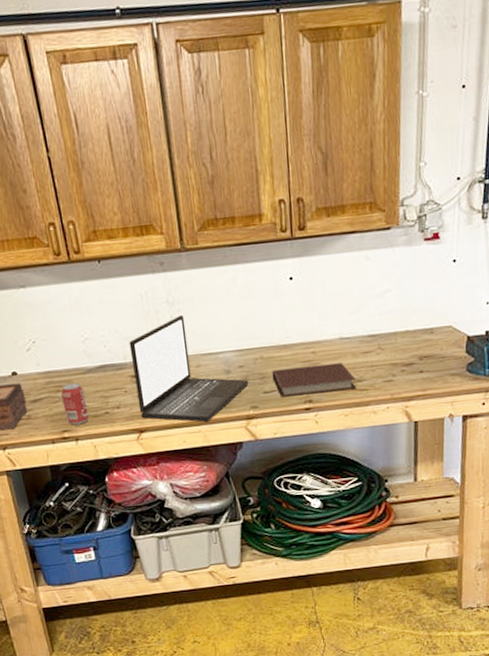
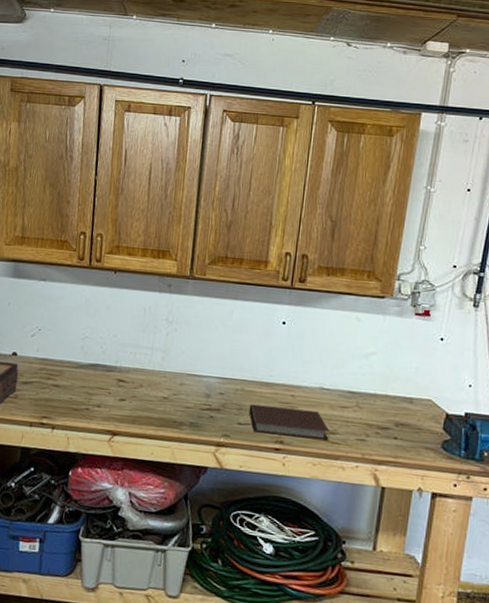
beverage can: present [61,382,89,426] -> none [49,373,72,415]
laptop: present [129,314,249,423] -> none [117,334,226,440]

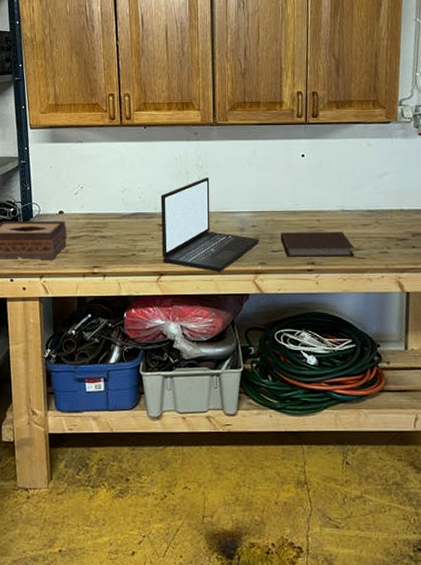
laptop: none [117,334,226,440] -> present [160,177,259,273]

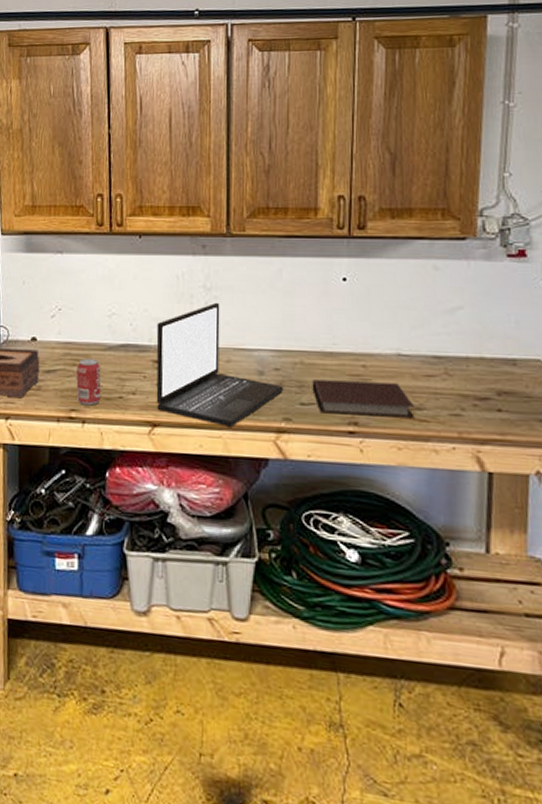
beverage can: none [97,225,118,263] -> present [76,358,102,406]

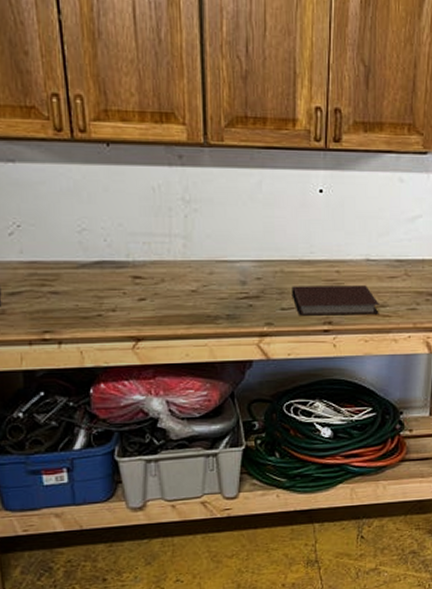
beverage can: present [76,358,102,406] -> none [46,277,78,326]
laptop: present [156,302,284,428] -> none [134,215,265,336]

